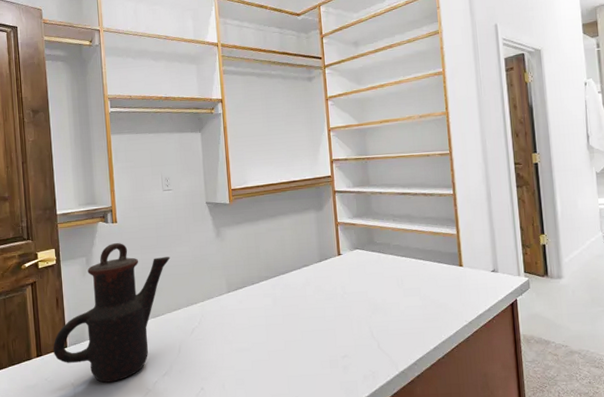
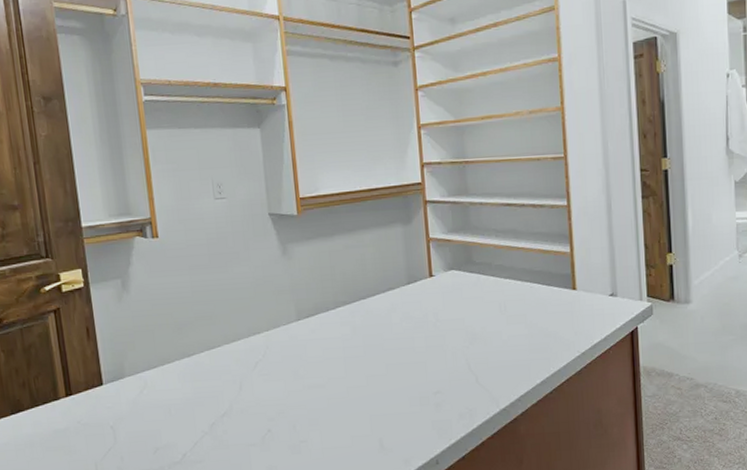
teapot: present [53,242,171,383] -> none [85,261,227,425]

